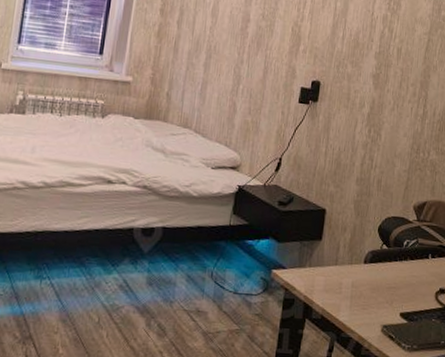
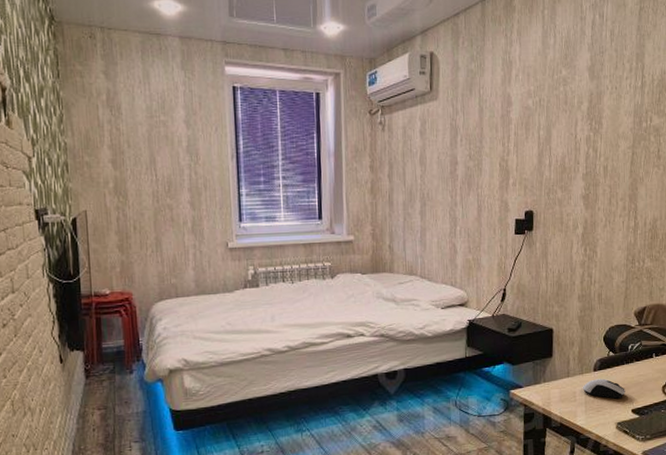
computer mouse: none [349,272,396,298] -> present [582,378,625,399]

